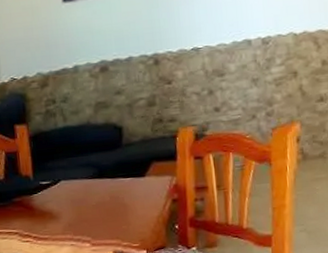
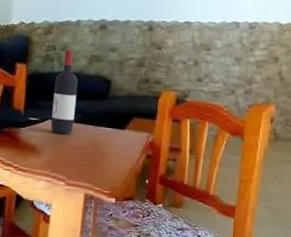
wine bottle: none [60,100,90,193] -> present [51,49,78,134]

